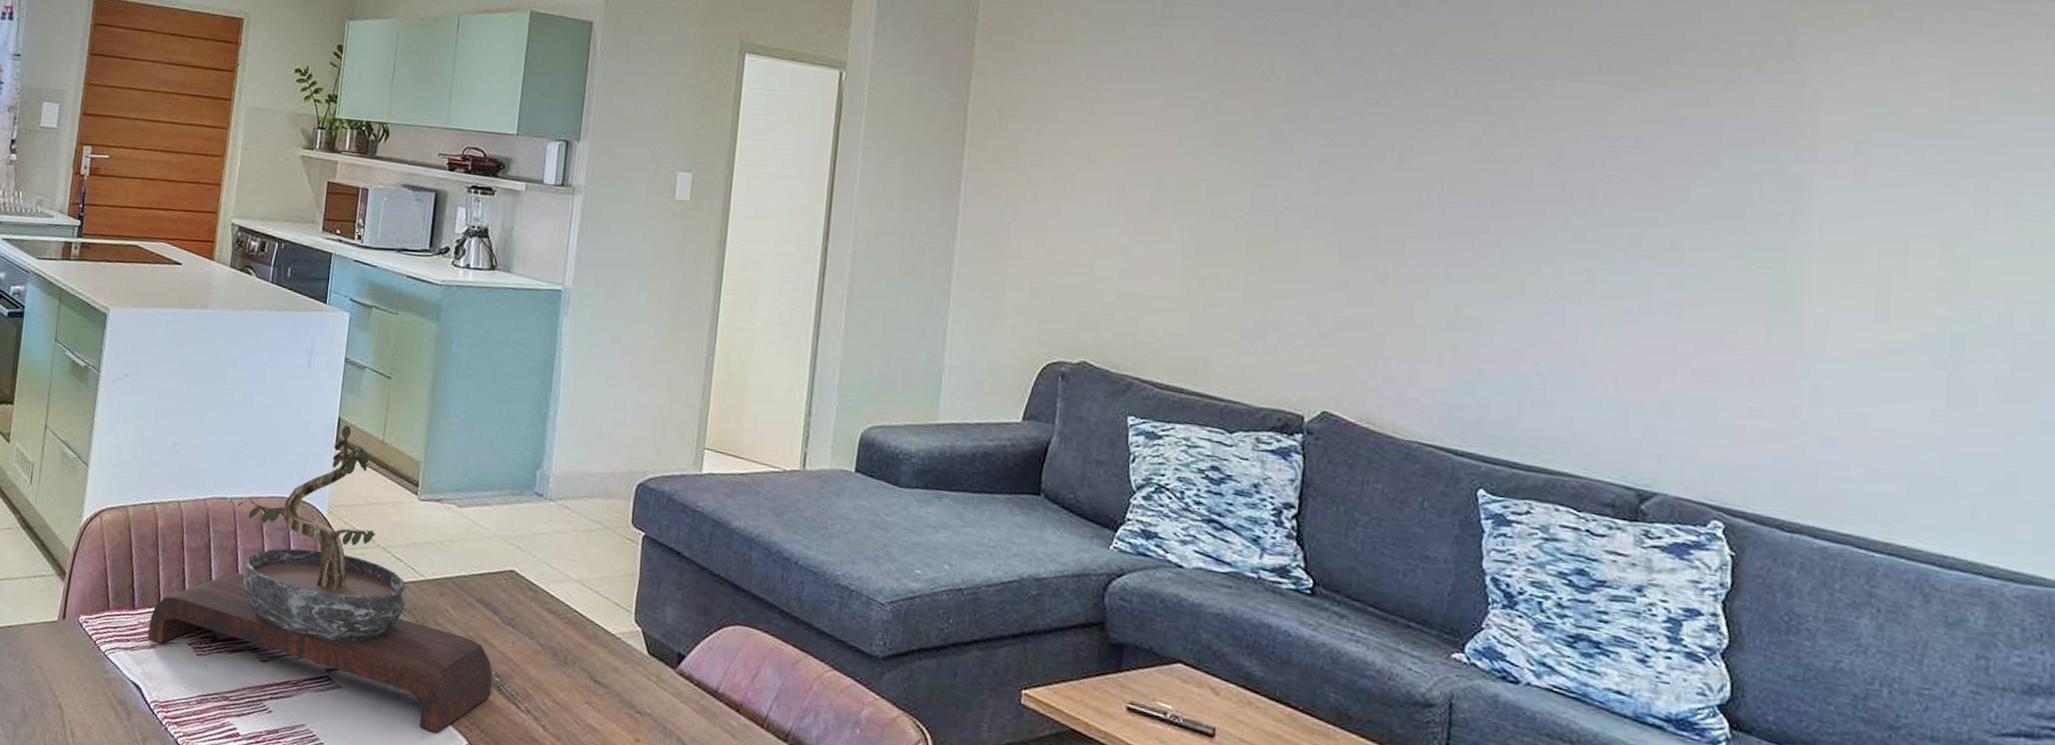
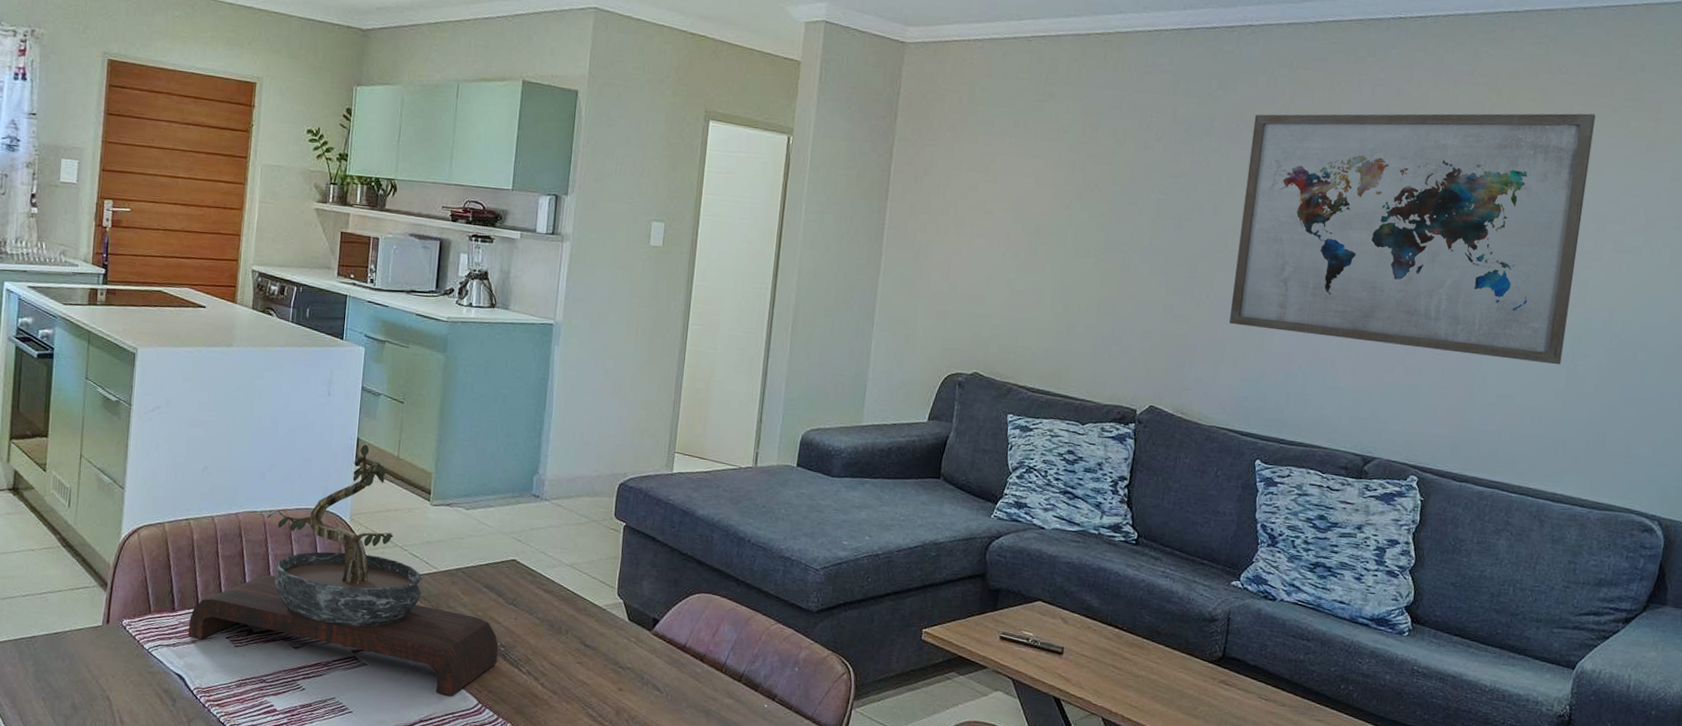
wall art: none [1428,31,1959,375] -> present [1229,113,1596,365]

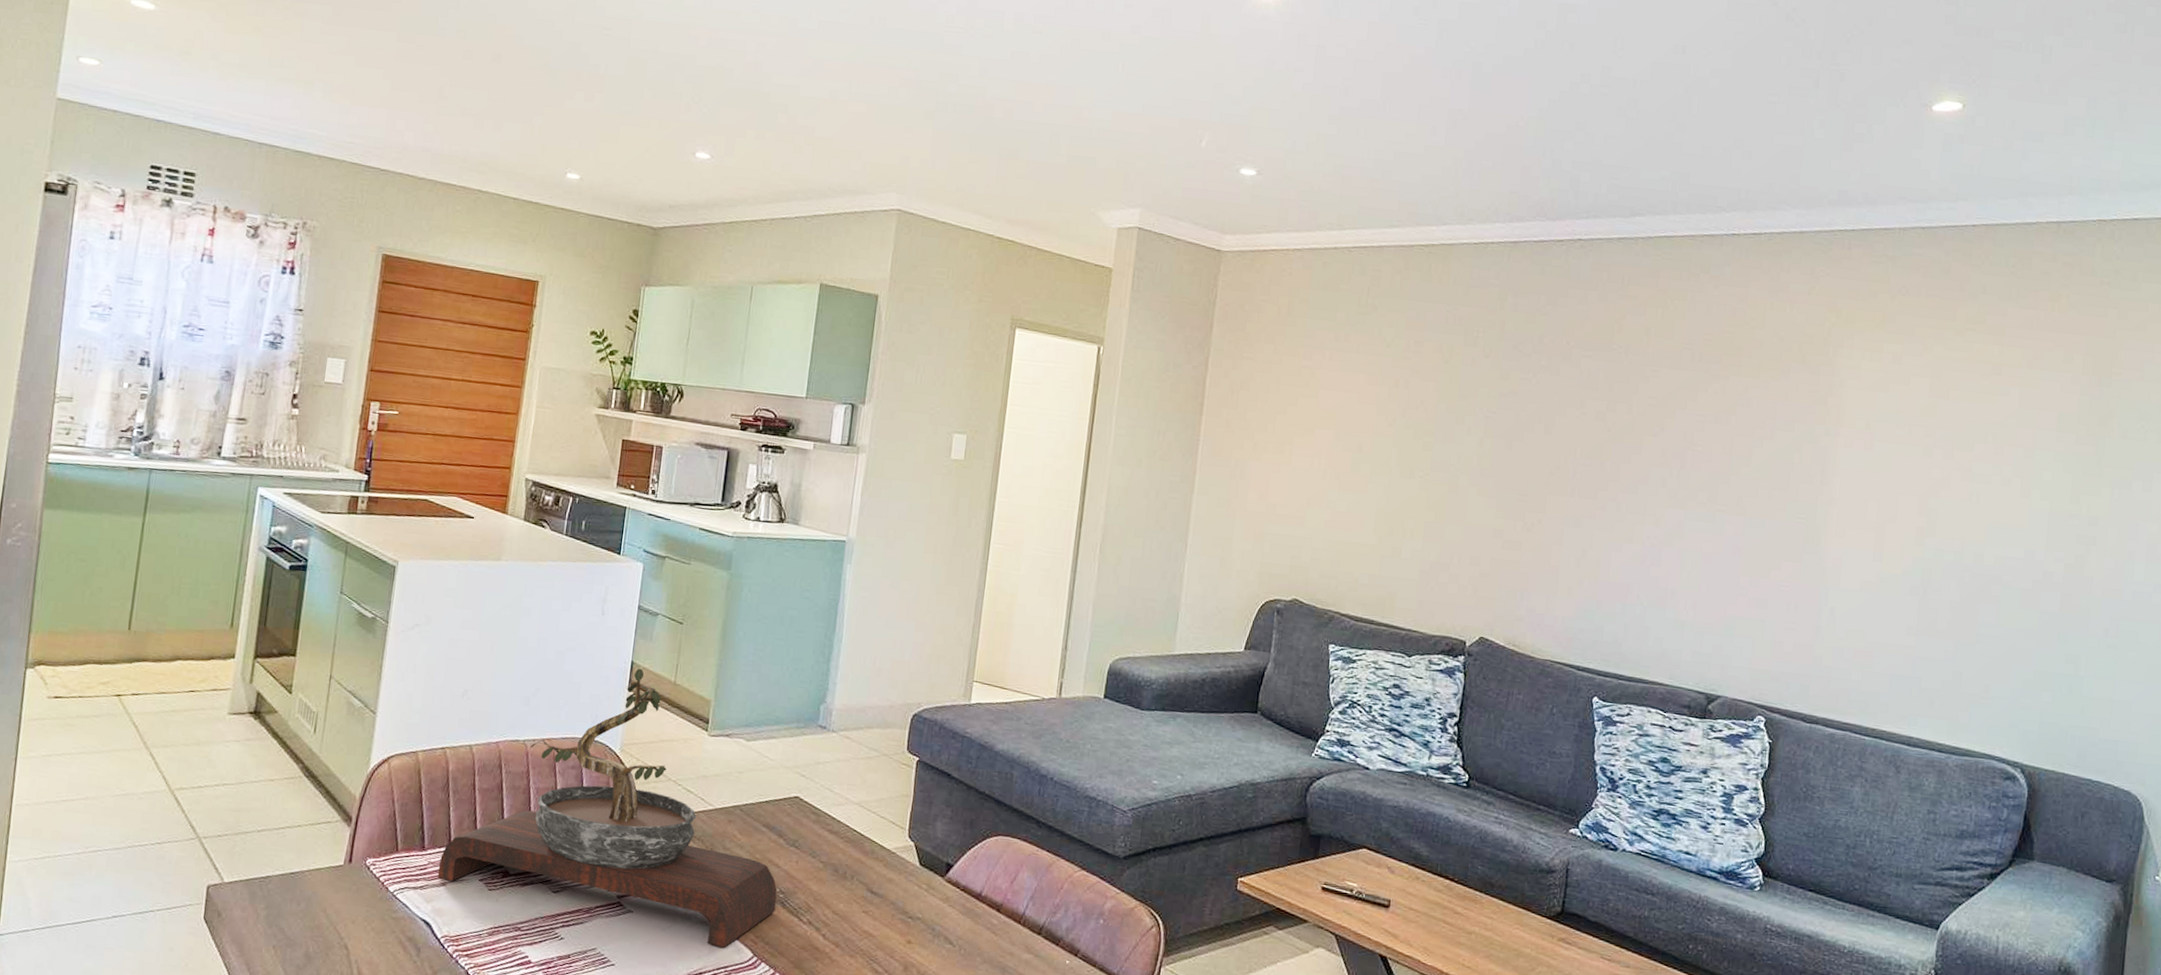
wall art: present [1229,113,1596,365] -> none [1562,331,1938,600]

